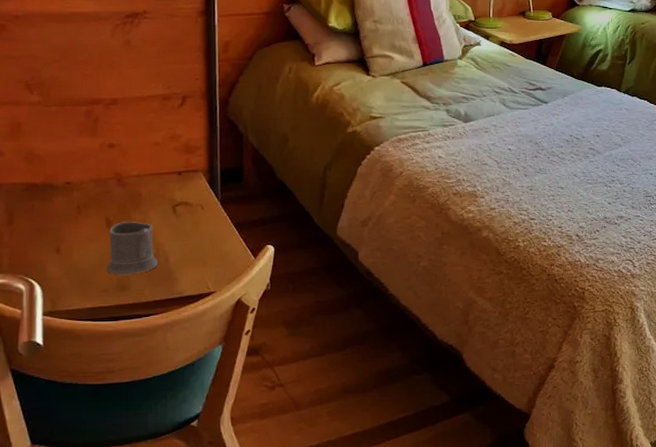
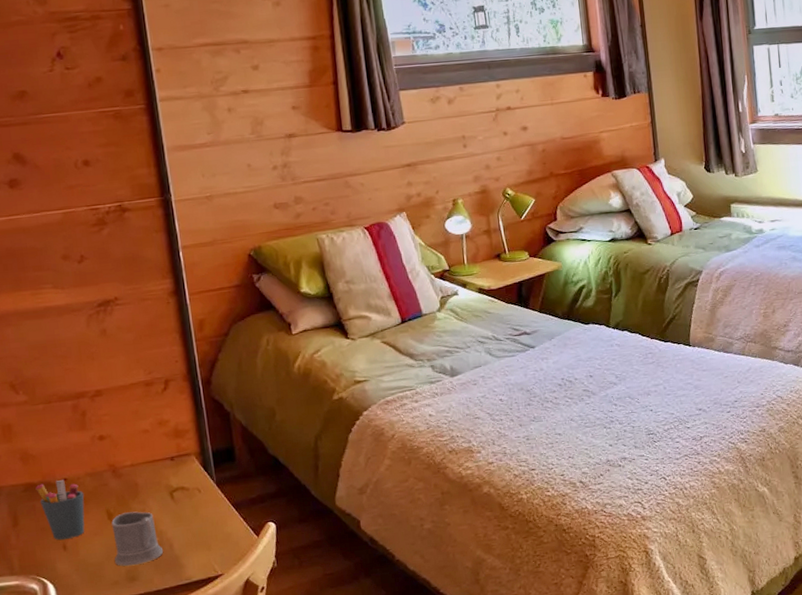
pen holder: none [36,183,86,243] -> present [35,480,85,540]

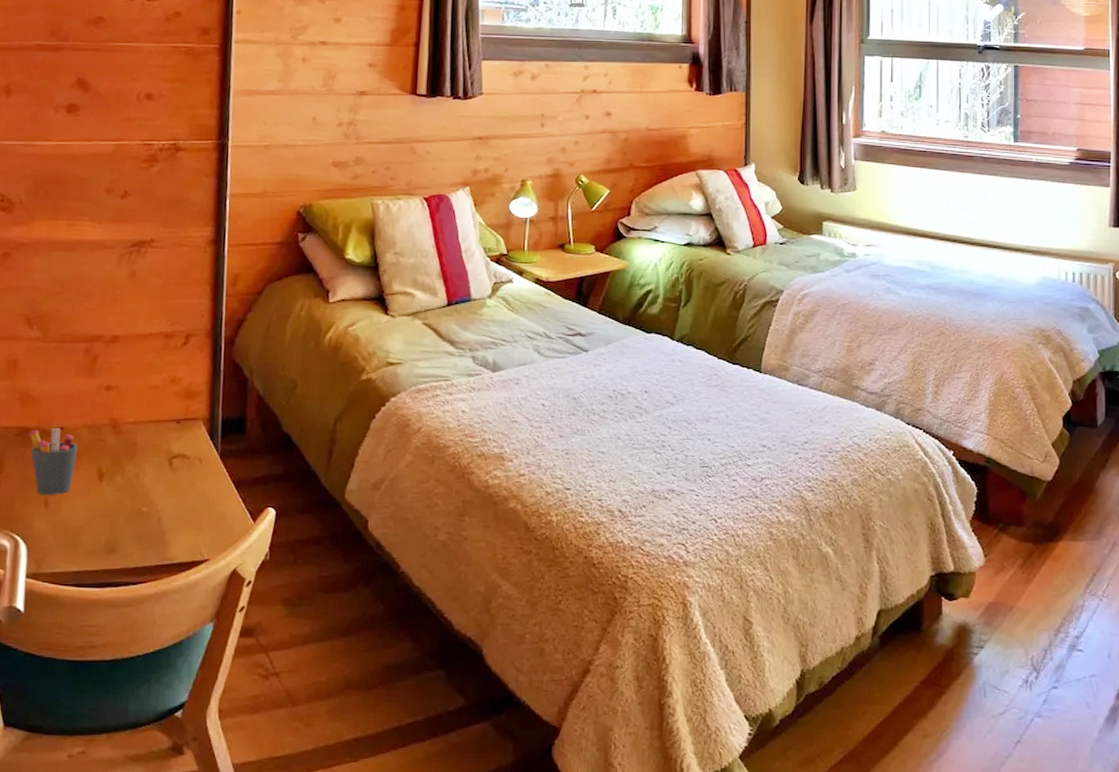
mug: present [111,511,164,567] -> none [96,474,150,536]

